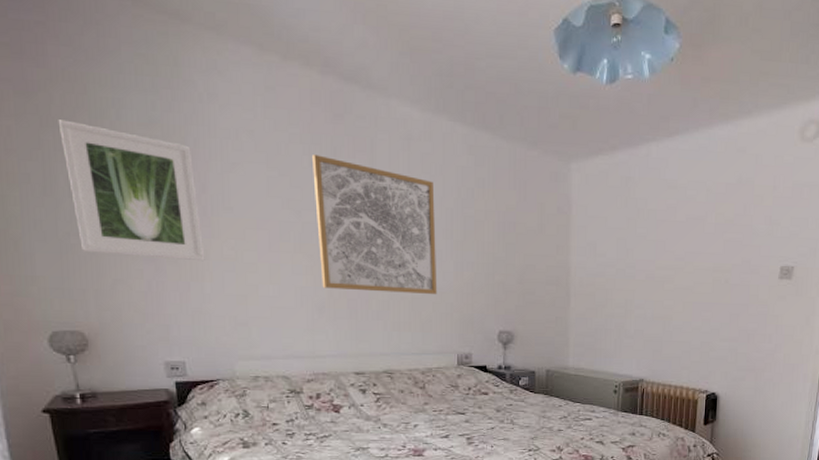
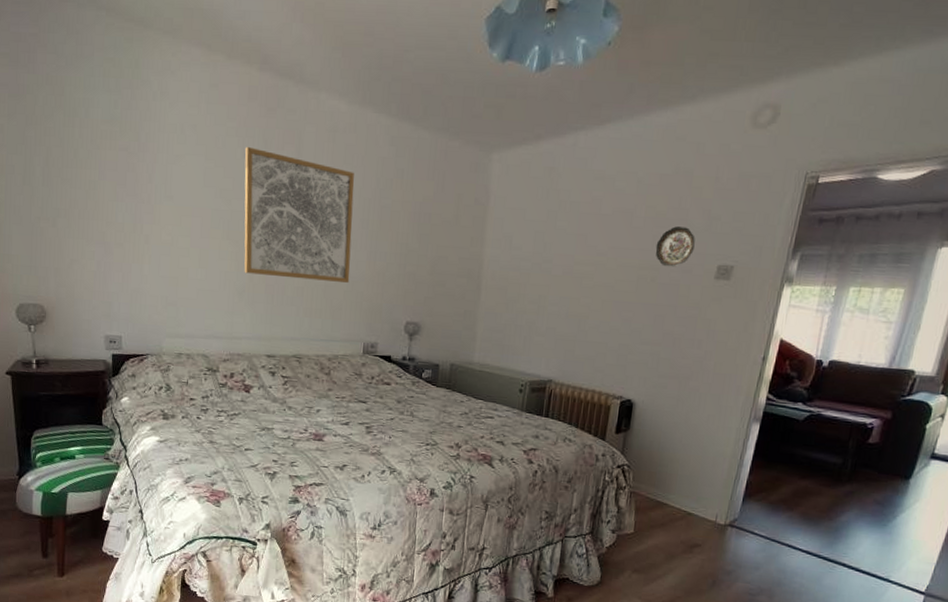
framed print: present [58,120,205,262] -> none [40,118,146,246]
decorative plate: none [726,232,760,269] -> present [655,226,695,267]

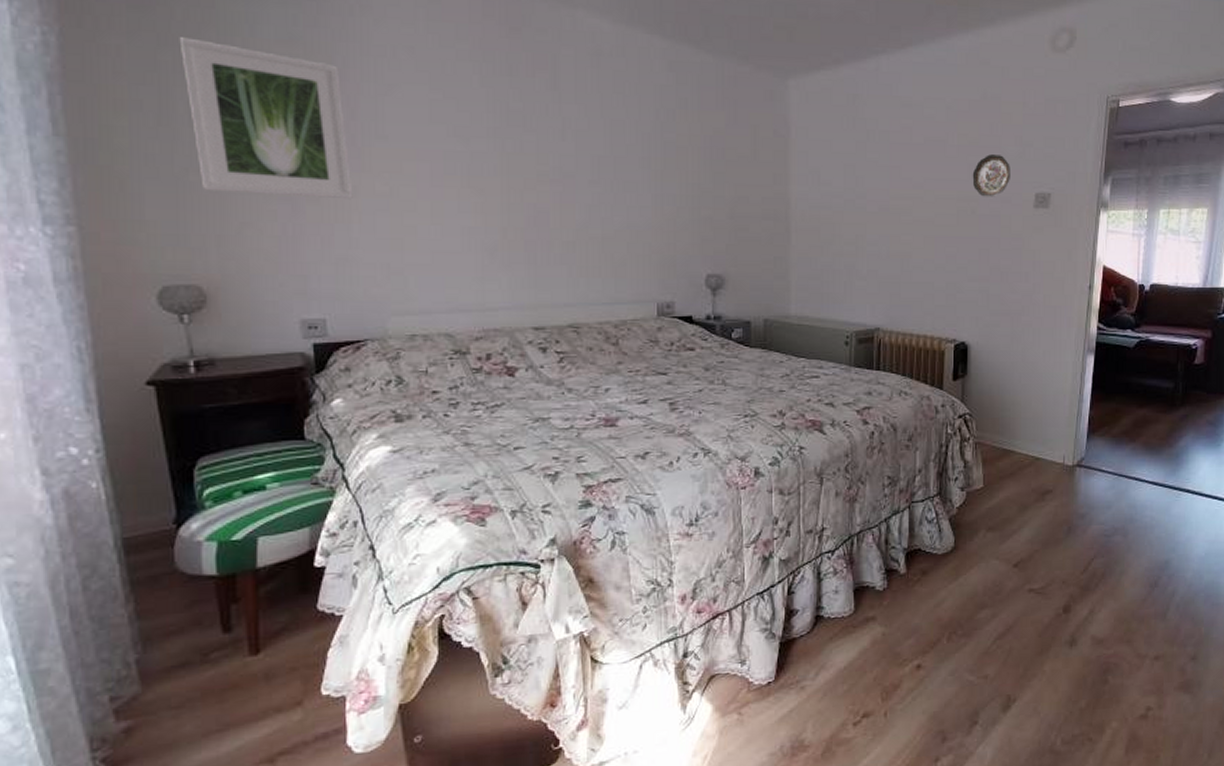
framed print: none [40,118,146,246] -> present [179,37,353,200]
wall art: present [244,146,355,283] -> none [483,72,633,233]

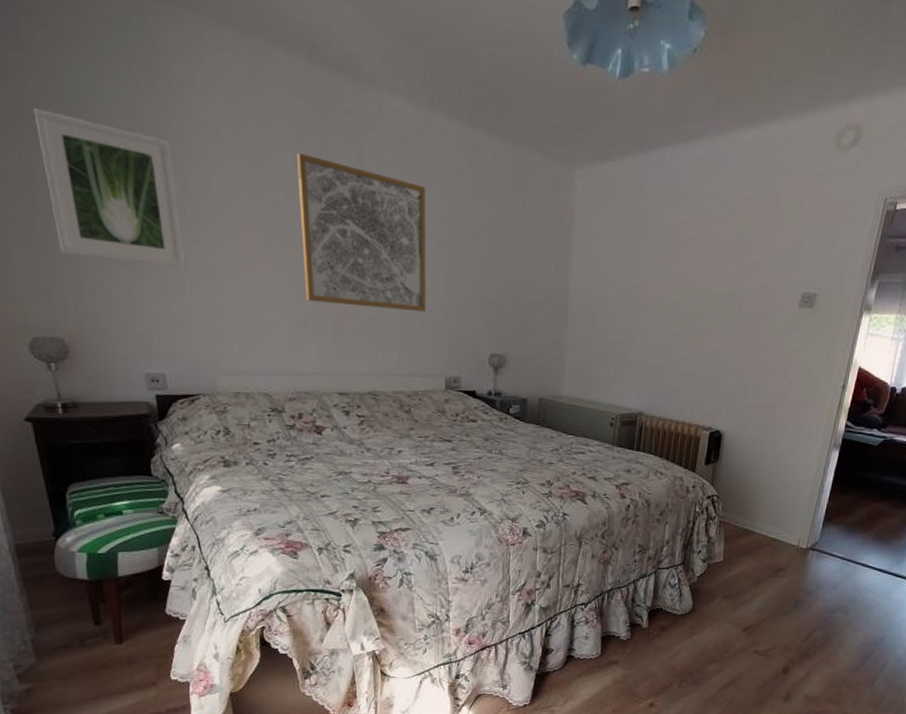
wall art: none [483,72,633,233] -> present [296,152,427,311]
decorative plate: present [972,154,1010,197] -> none [742,252,781,295]

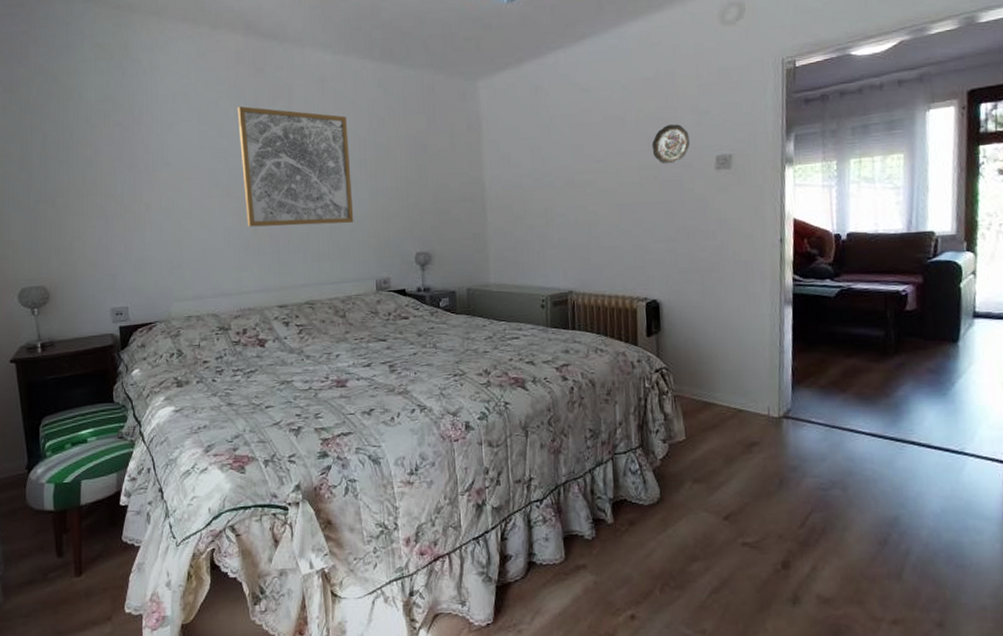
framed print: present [33,109,185,268] -> none [34,106,146,216]
decorative plate: none [742,252,781,295] -> present [651,124,690,164]

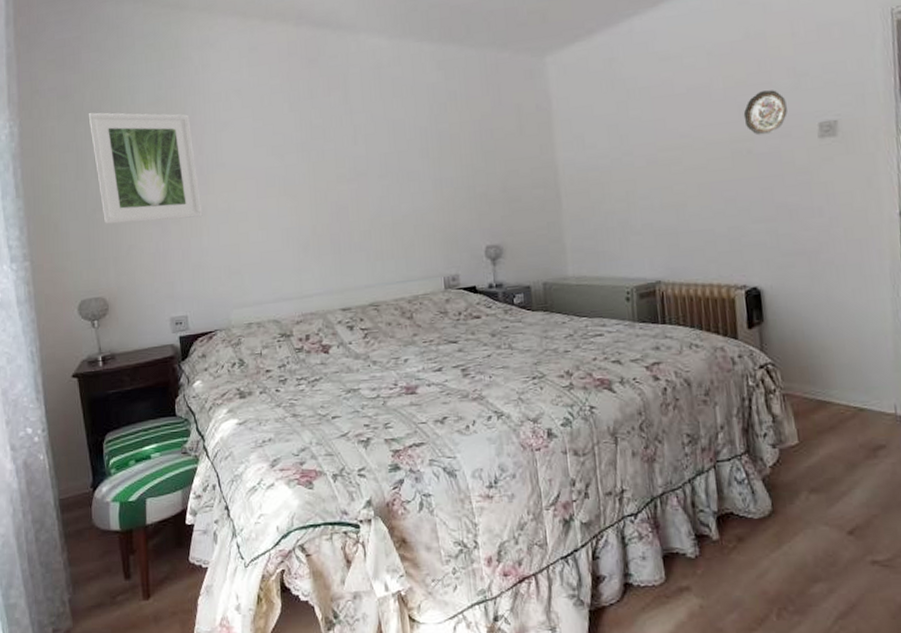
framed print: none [34,106,146,216] -> present [88,112,203,225]
wall art: present [237,106,354,227] -> none [291,99,418,227]

